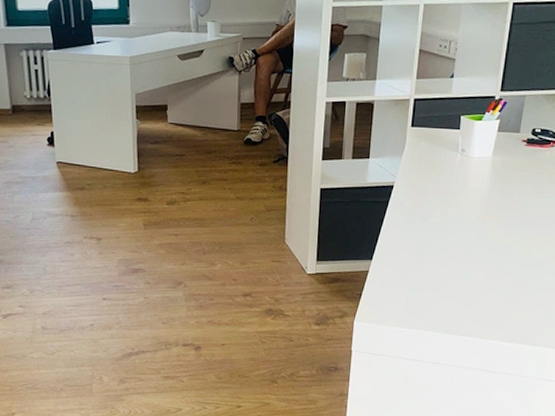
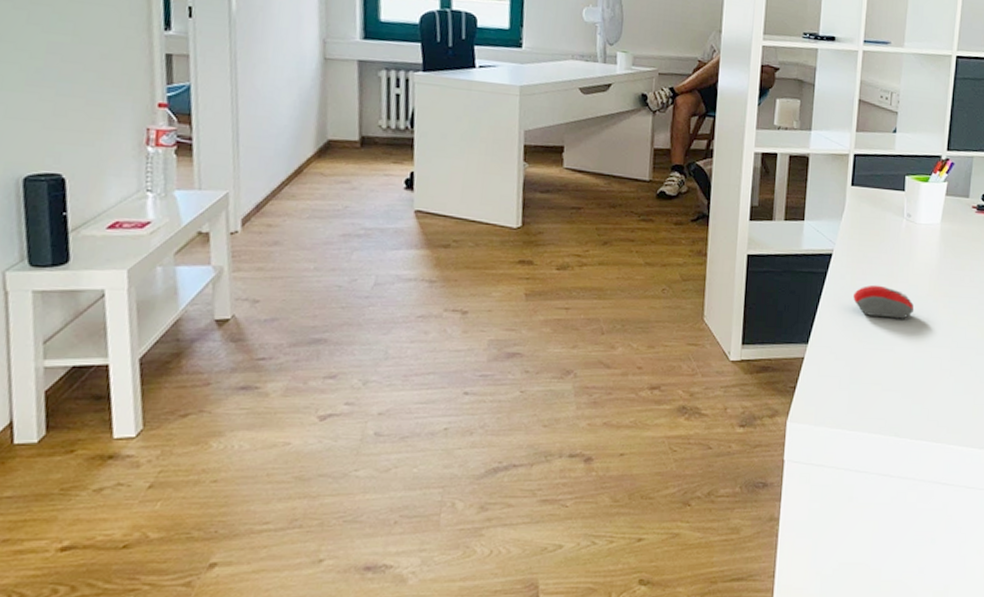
computer mouse: none [411,210,466,239] -> present [853,284,915,319]

